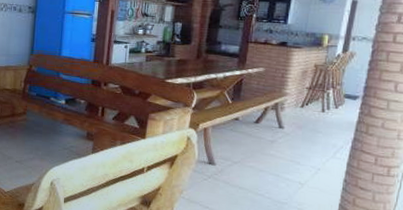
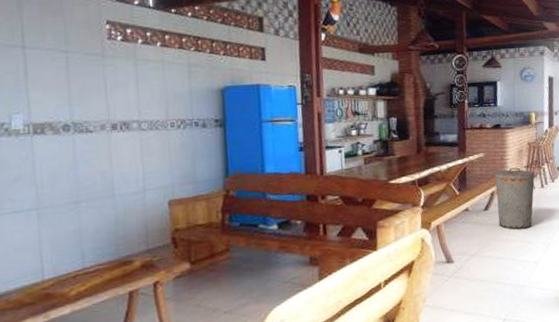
trash can: none [268,87,317,150] -> present [494,167,535,230]

